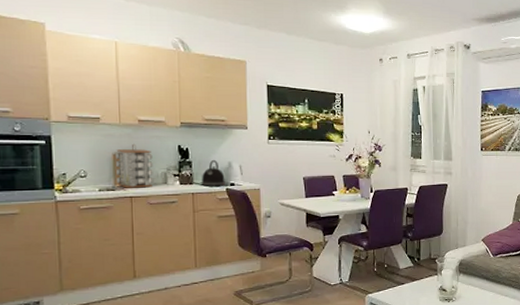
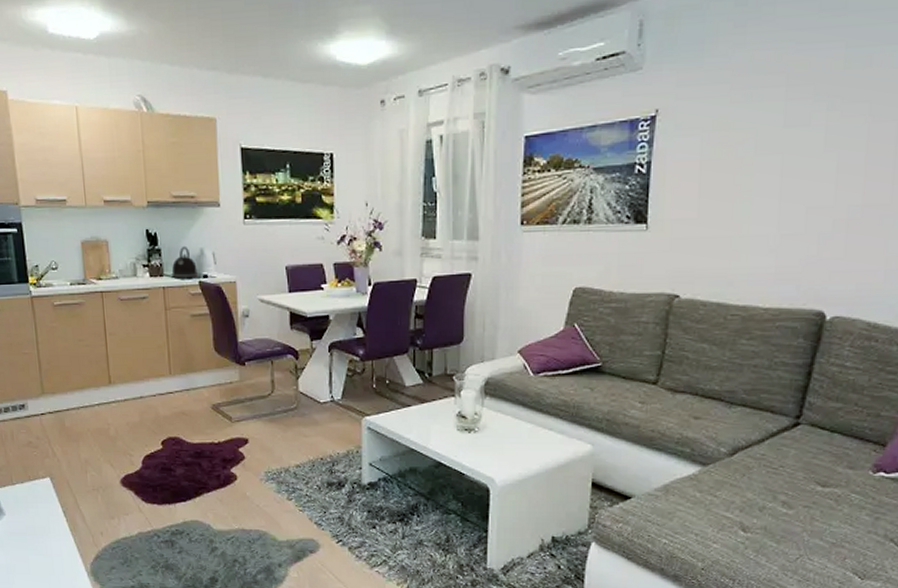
spice rack: present [115,143,154,188] -> none [83,229,123,282]

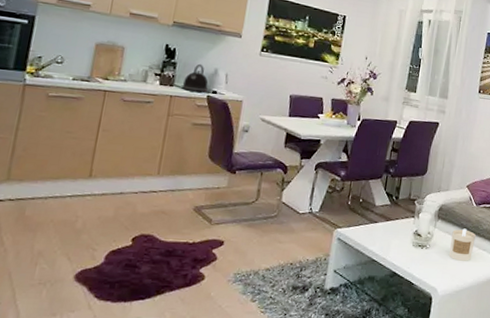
candle: none [504,404,537,444] -> present [448,228,476,261]

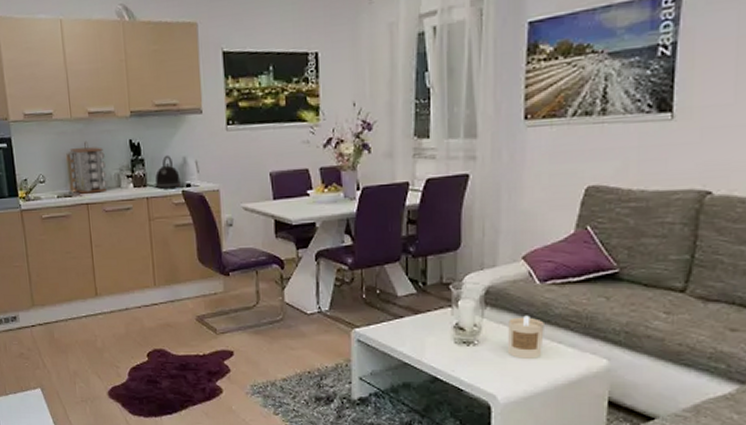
spice rack: none [93,35,137,84] -> present [69,140,108,194]

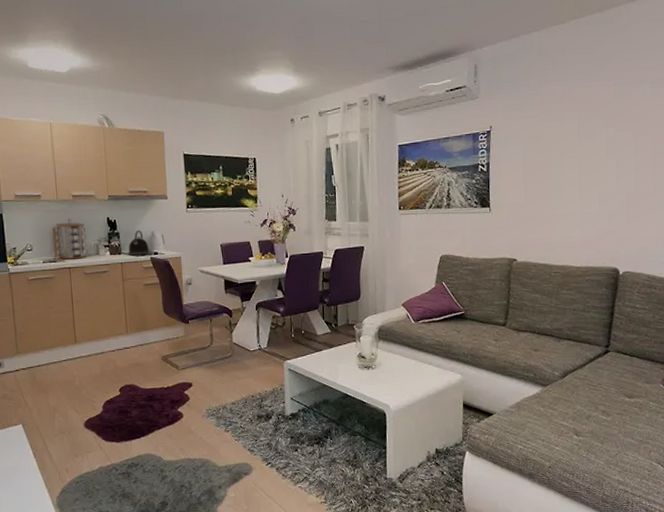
candle: present [507,315,544,359] -> none [395,345,419,377]

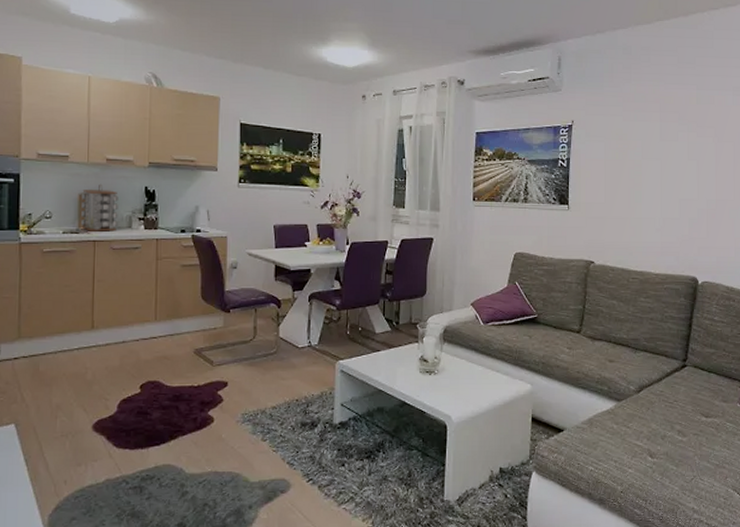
kettle: present [128,229,150,256] -> none [166,203,191,232]

